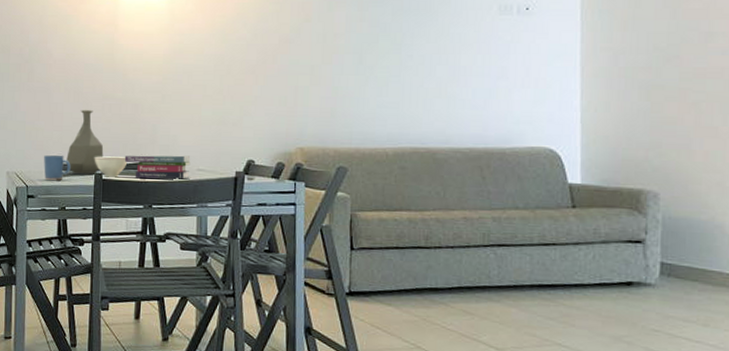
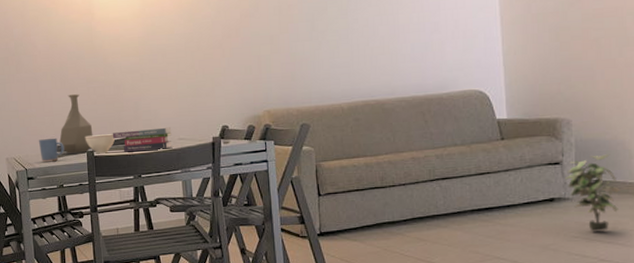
potted plant: none [647,237,716,327] -> present [565,154,621,231]

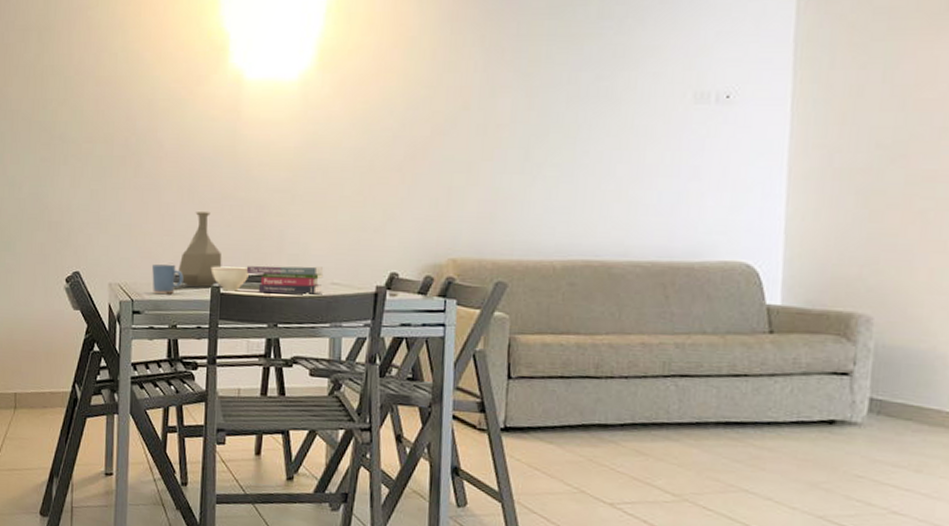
potted plant: present [565,154,621,231] -> none [854,369,933,473]

